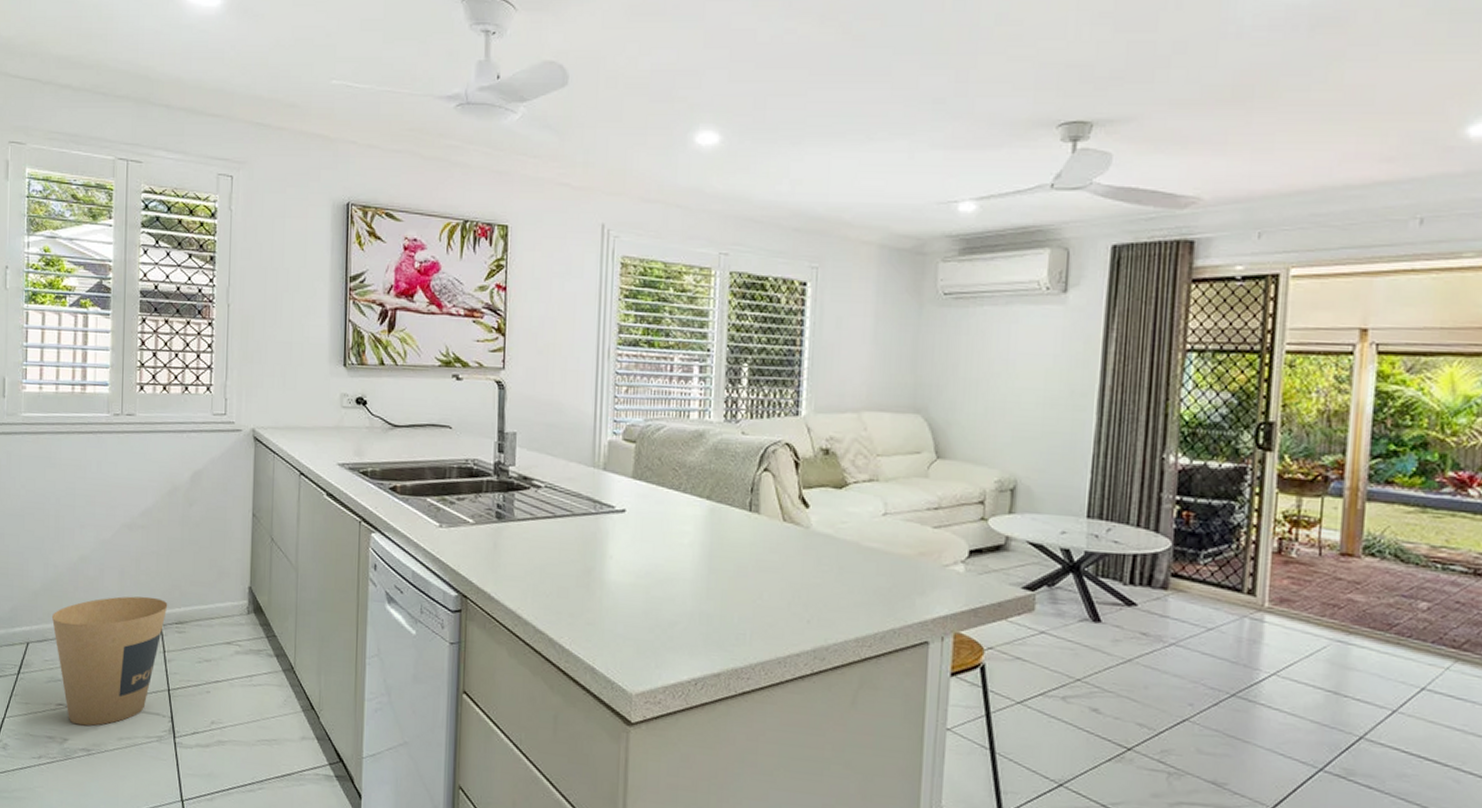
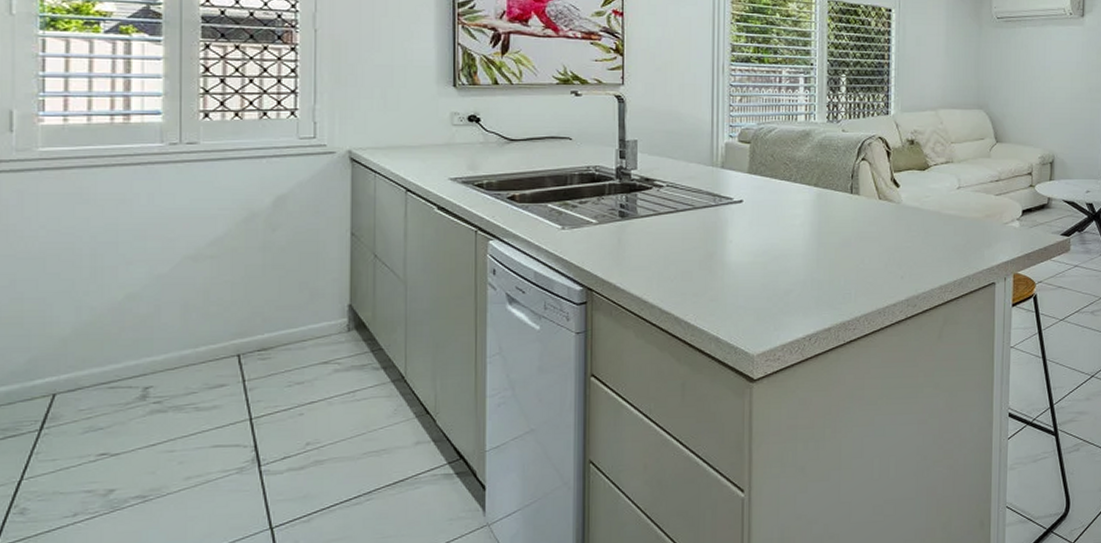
trash can: present [52,596,168,726] -> none [89,327,247,473]

